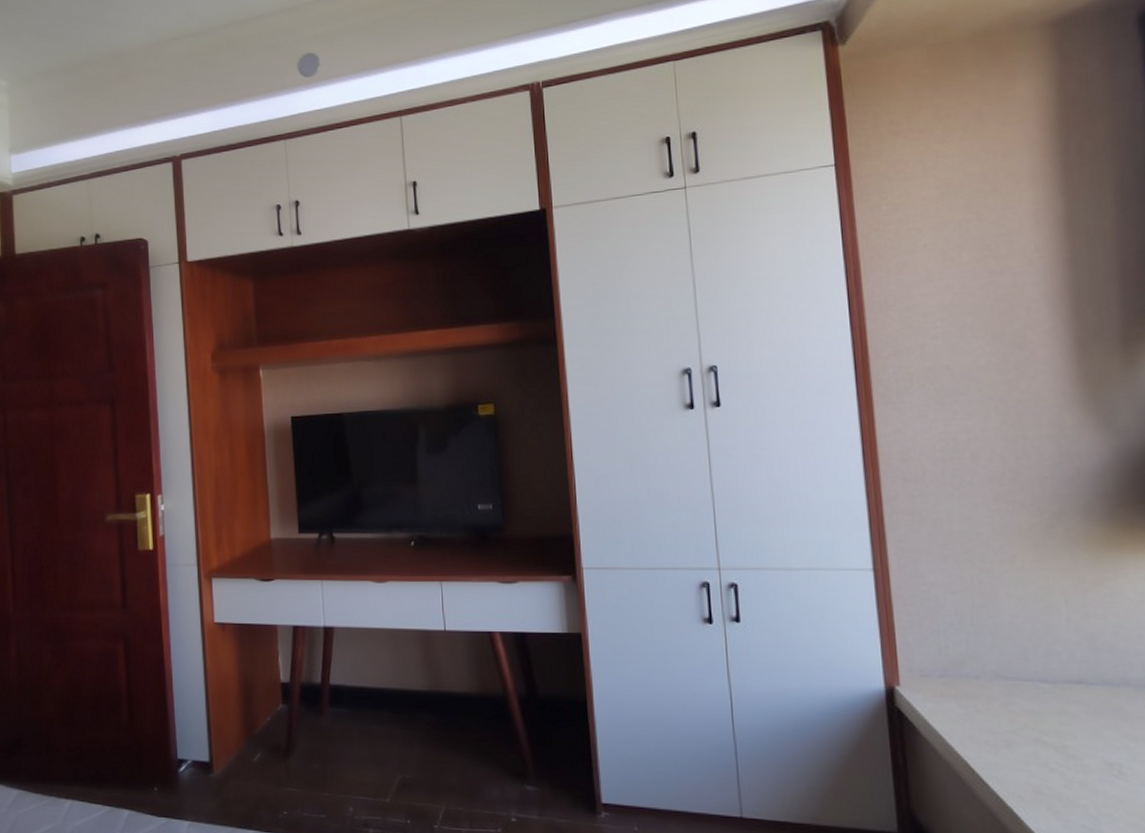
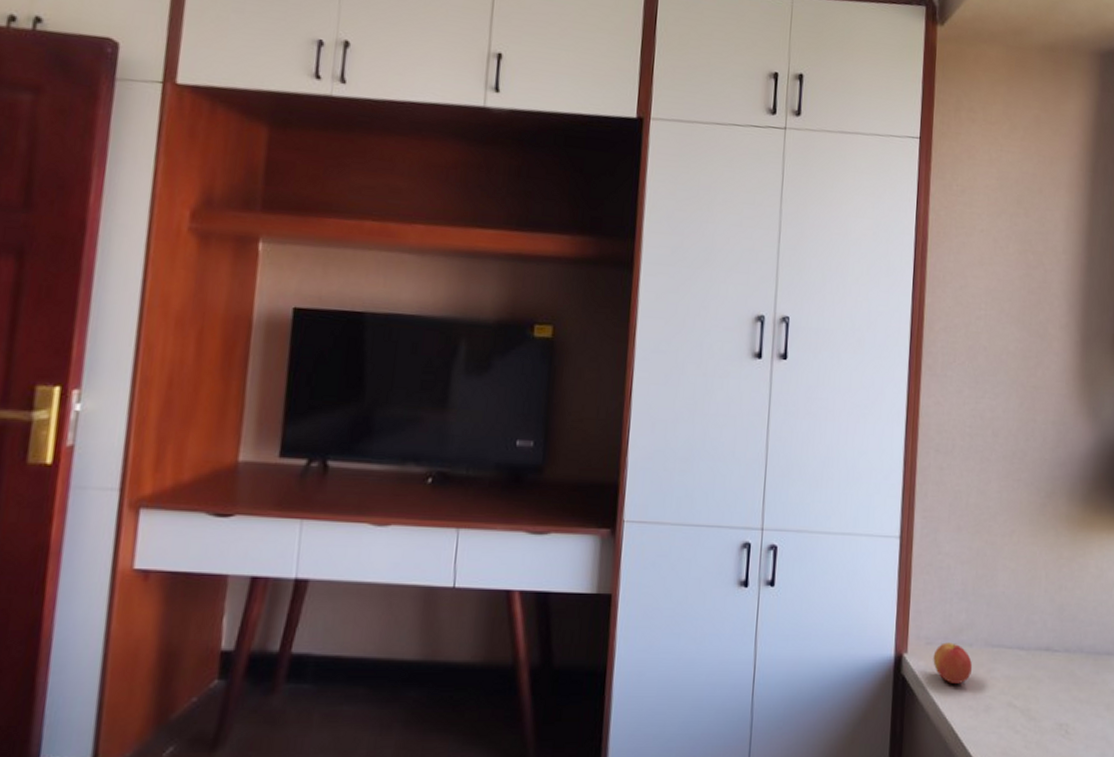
apple: none [932,675,984,717] -> present [933,642,973,684]

